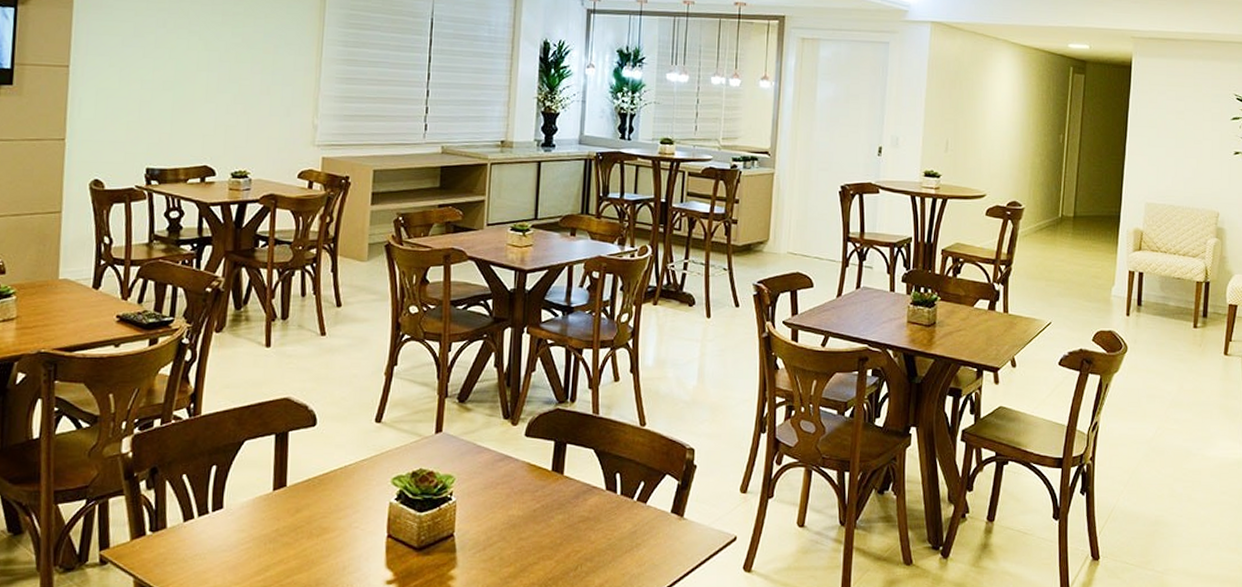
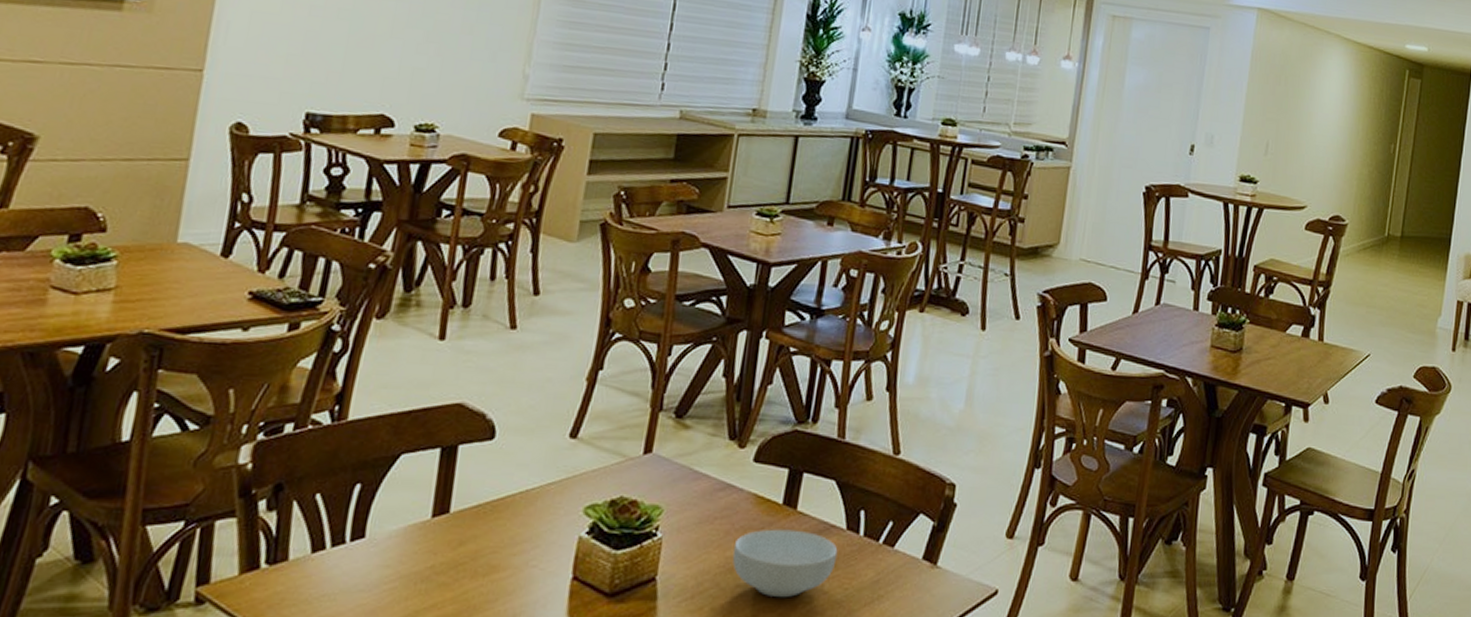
cereal bowl: none [514,491,600,547] -> present [732,529,838,597]

